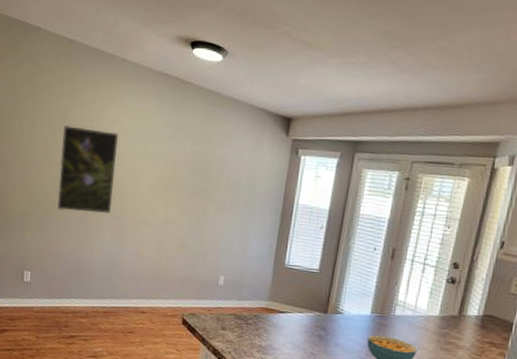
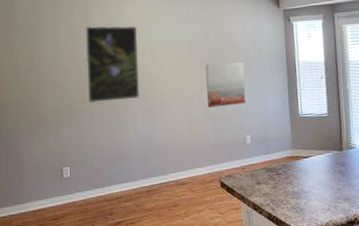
wall art: none [182,188,232,241] -> present [205,62,246,108]

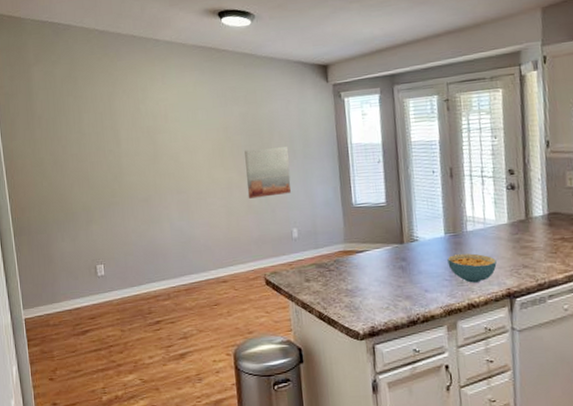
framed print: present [86,25,139,104] -> none [111,109,173,197]

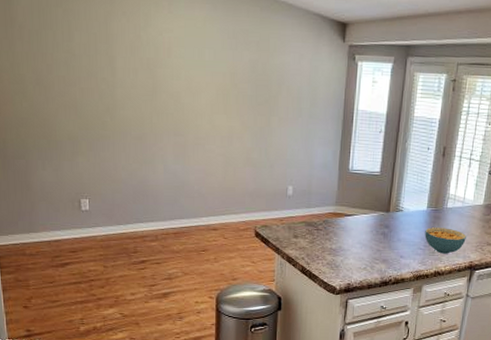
wall art: present [244,147,291,199] -> none [248,100,294,152]

